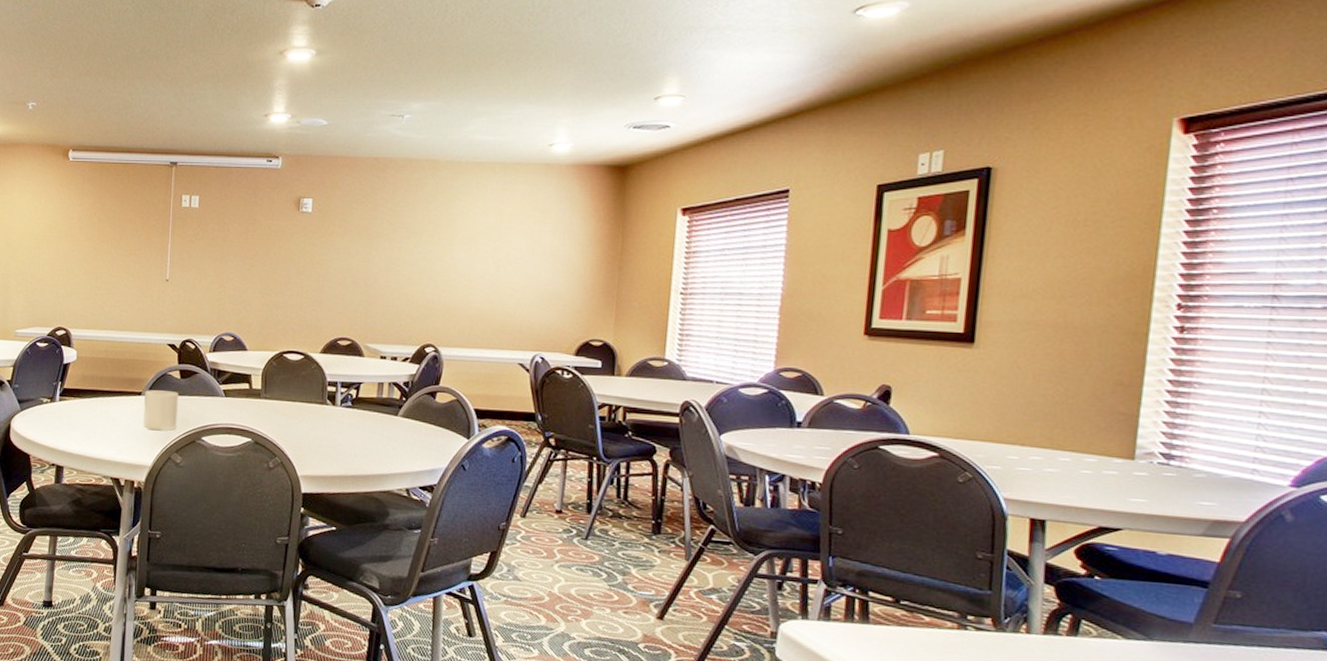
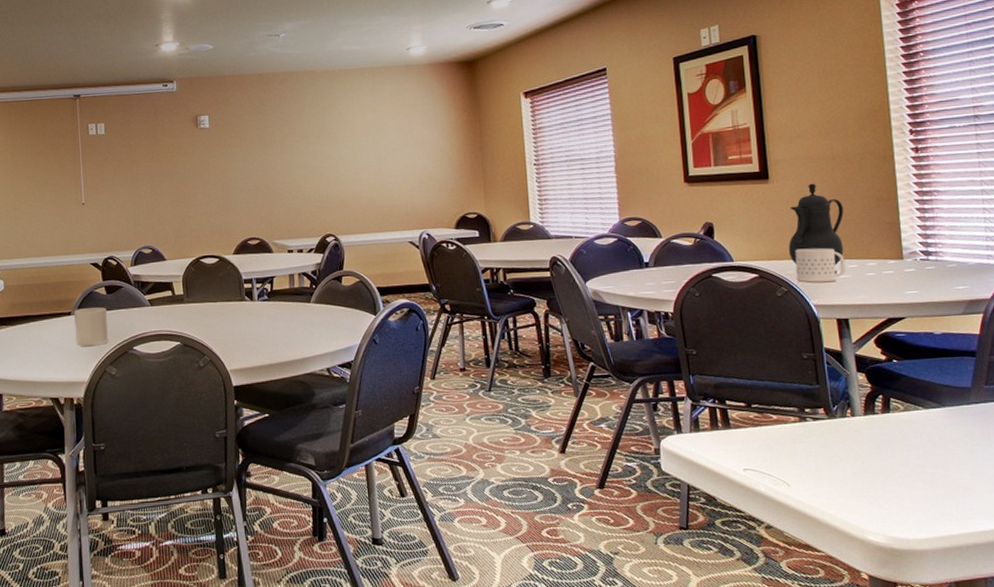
coffeepot: none [983,354,1066,466] -> present [789,183,844,274]
mug: none [987,430,1056,475] -> present [795,248,845,283]

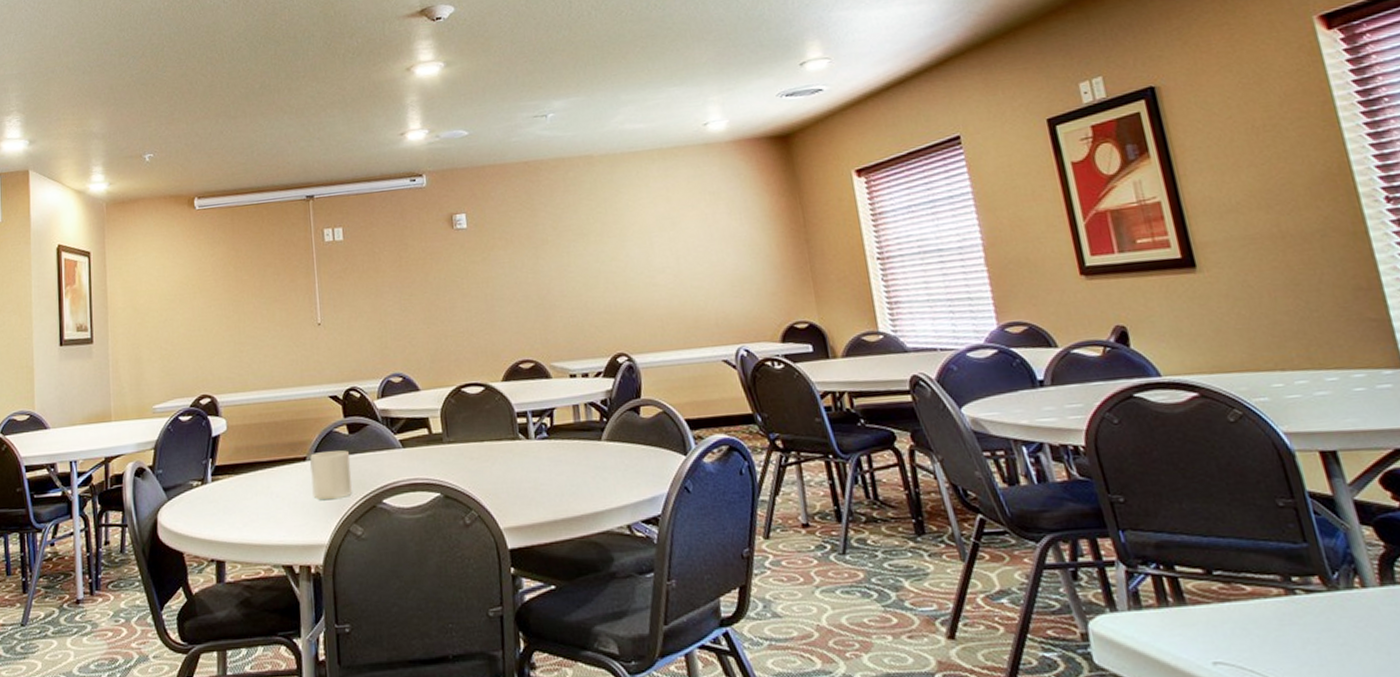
coffeepot: present [789,183,844,274] -> none [1230,270,1317,391]
mug: present [795,248,845,283] -> none [1245,355,1322,403]

